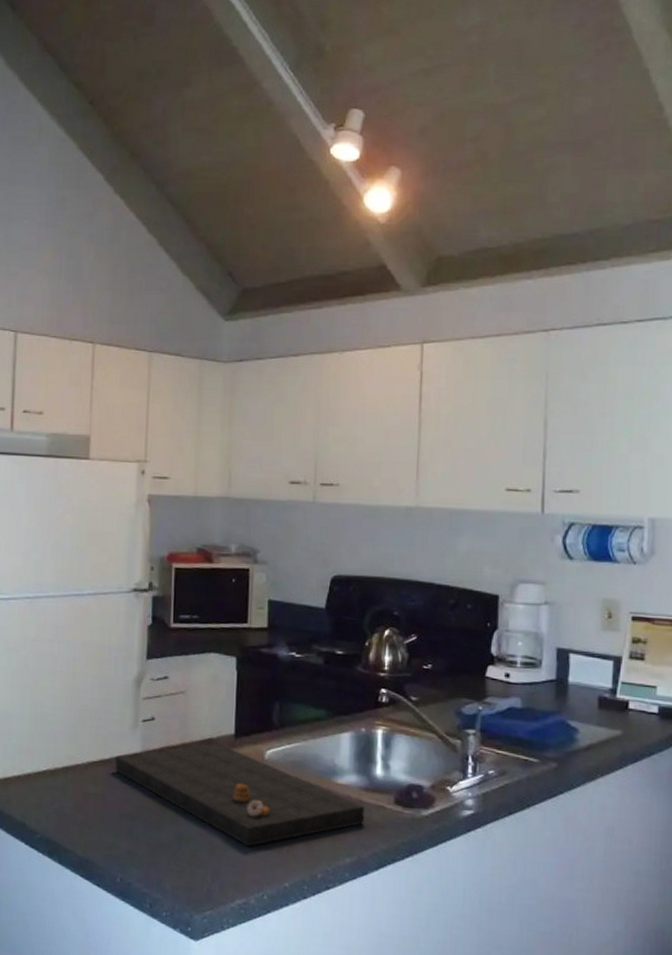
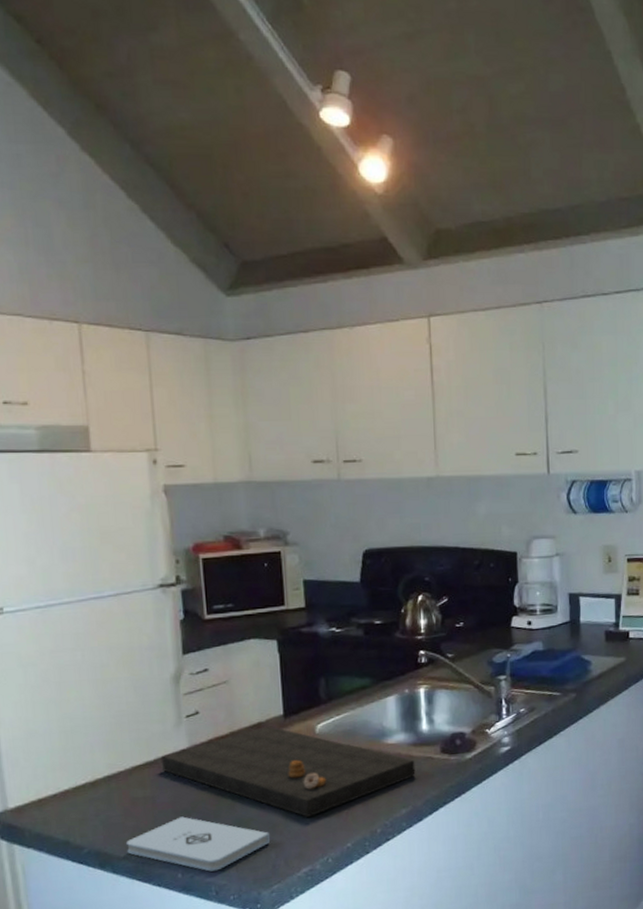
notepad: none [74,820,208,883] -> present [126,816,270,872]

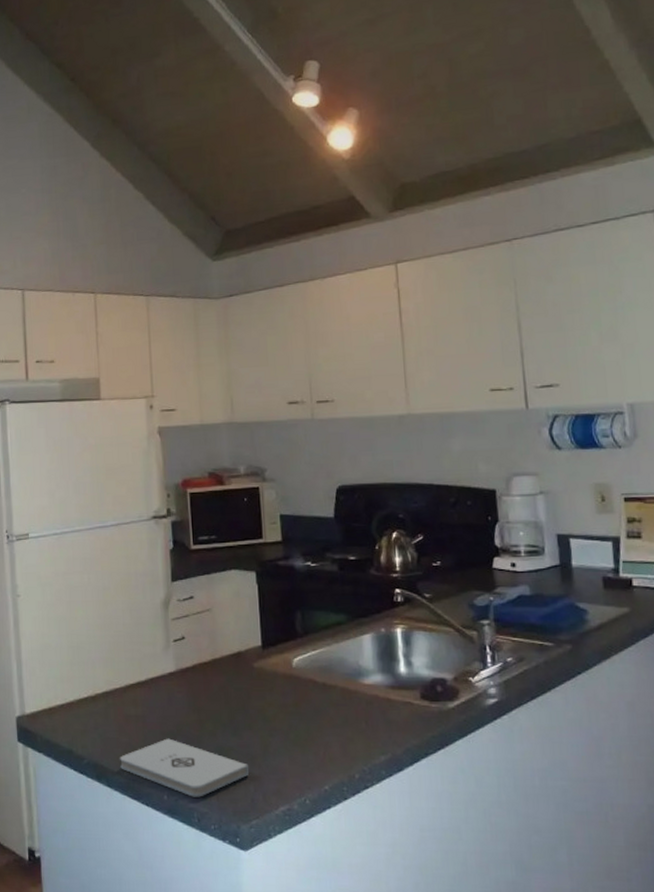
cutting board: present [162,726,416,817] -> none [152,656,394,753]

